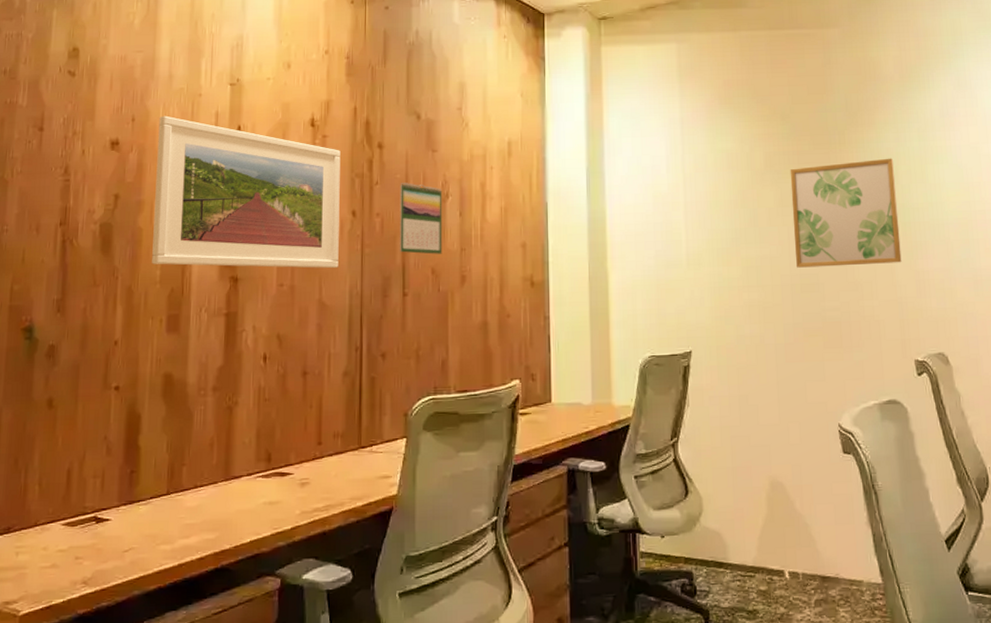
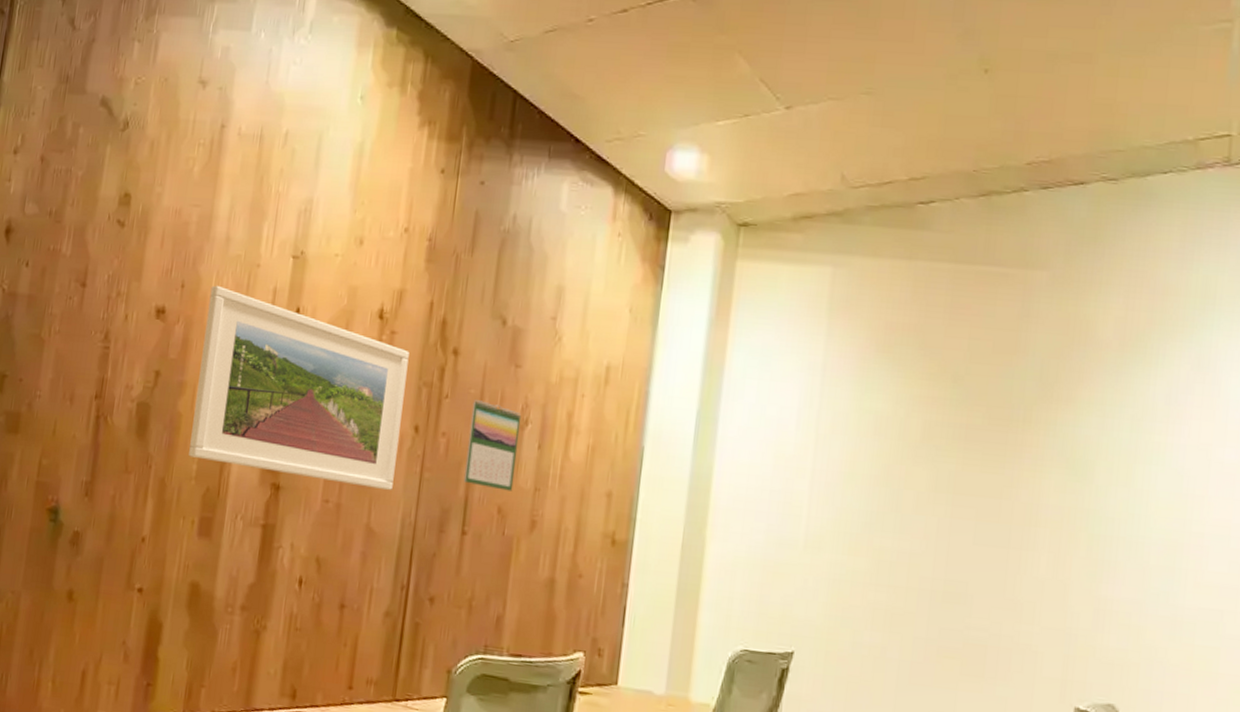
wall art: present [790,158,902,268] -> none [942,445,1091,584]

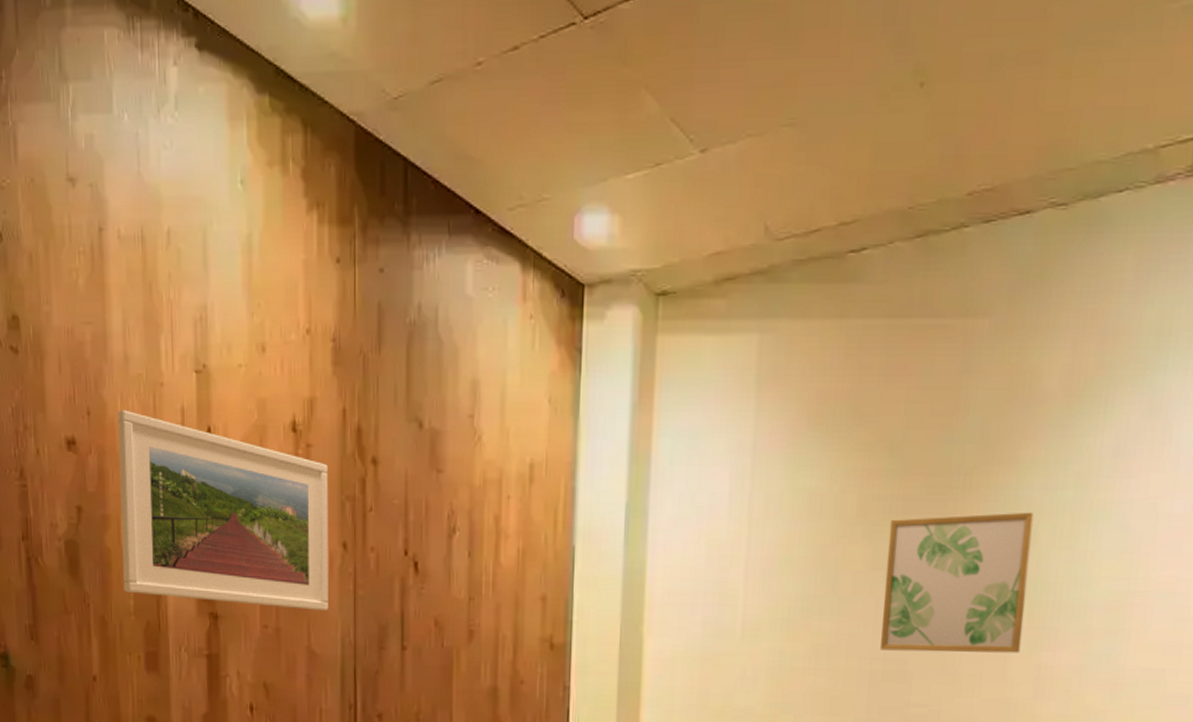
calendar: present [463,400,522,491] -> none [397,511,448,602]
wall art: none [942,445,1091,584] -> present [880,512,1033,653]

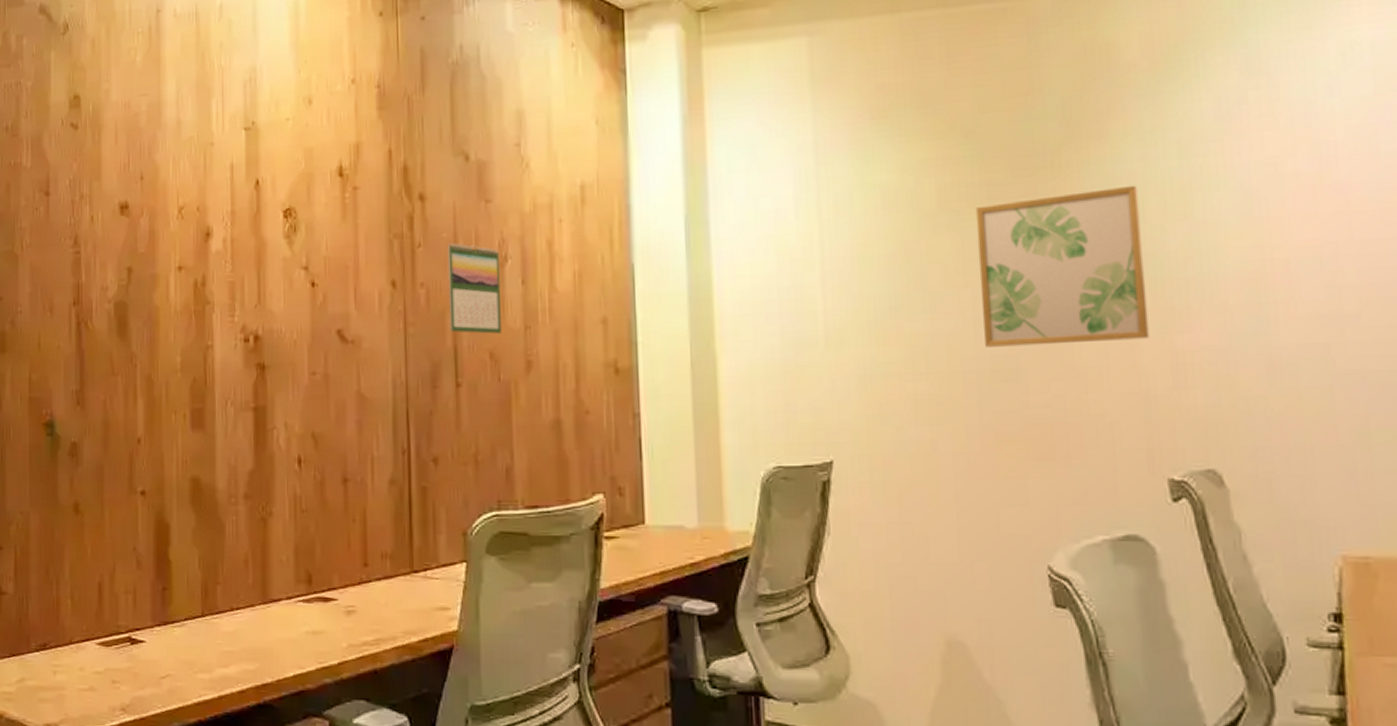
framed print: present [117,409,328,612] -> none [169,171,378,353]
calendar: none [397,511,448,602] -> present [447,243,502,334]

